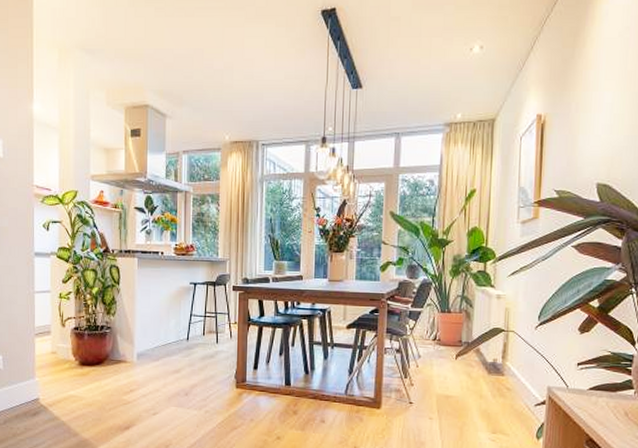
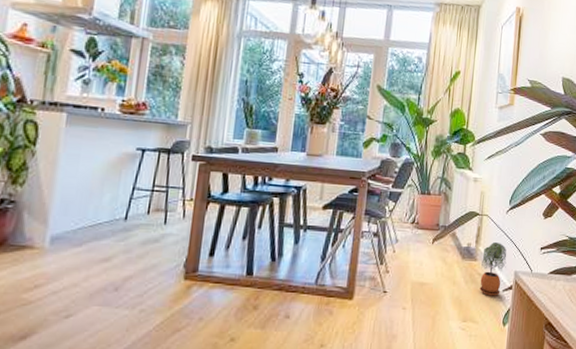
potted plant: none [508,358,538,410] -> present [479,242,507,296]

